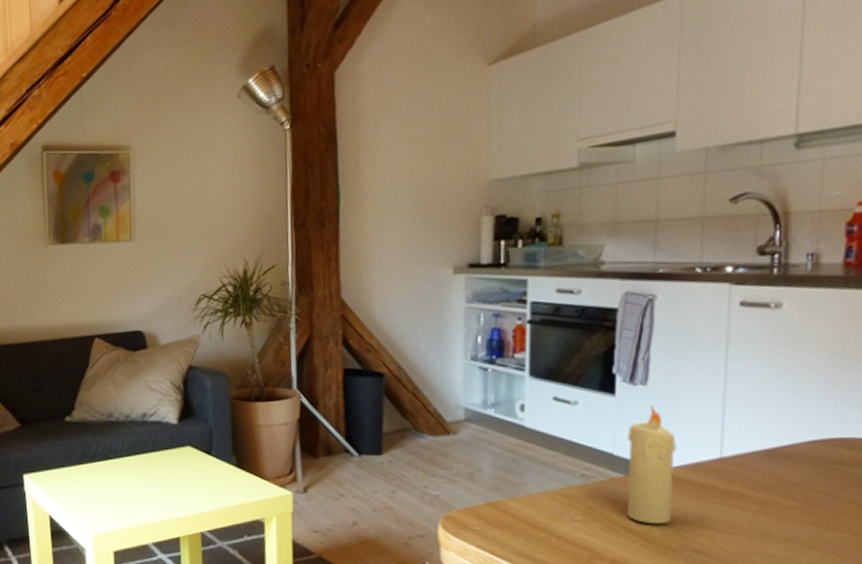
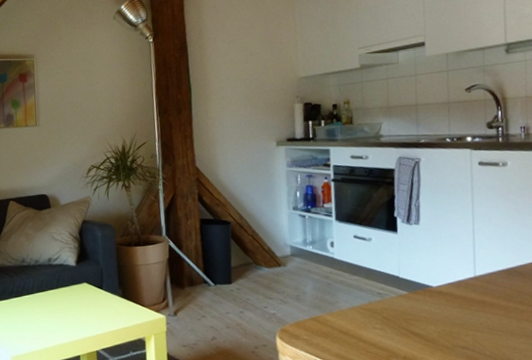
candle: present [626,405,677,525] -> none [408,239,444,329]

